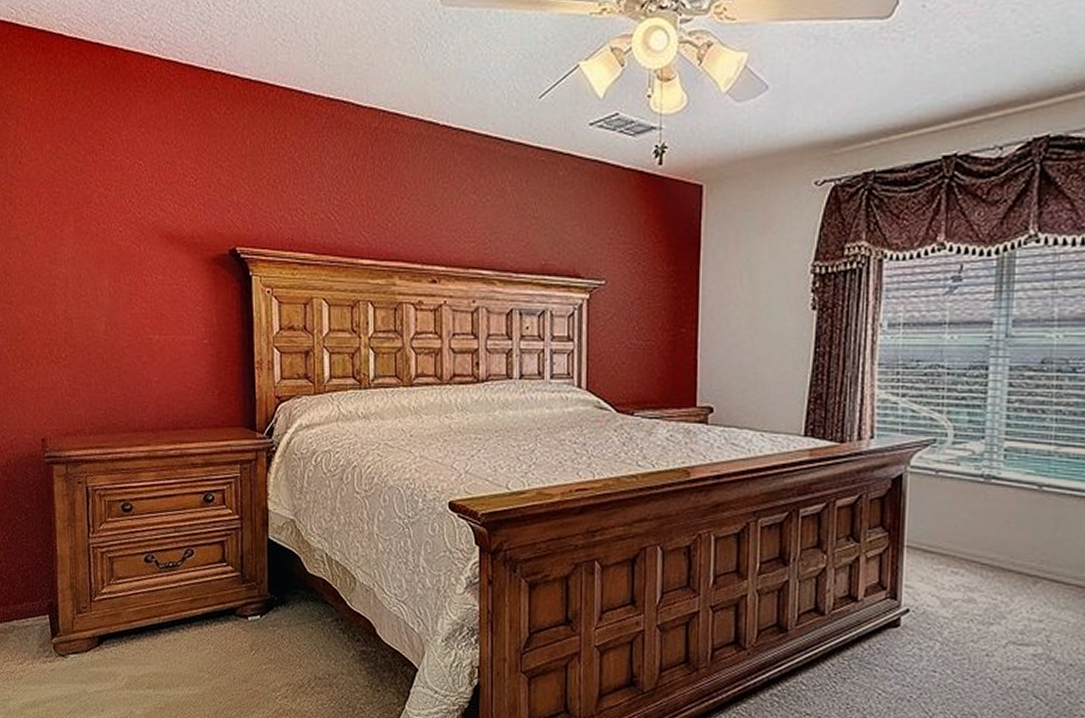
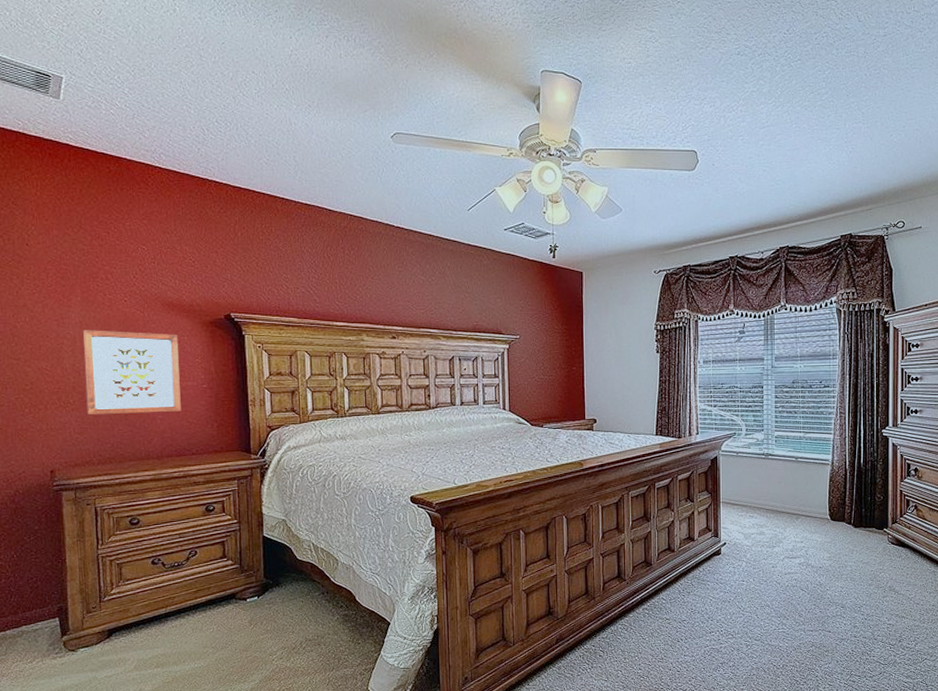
wall art: none [76,268,179,374] -> present [83,330,181,414]

